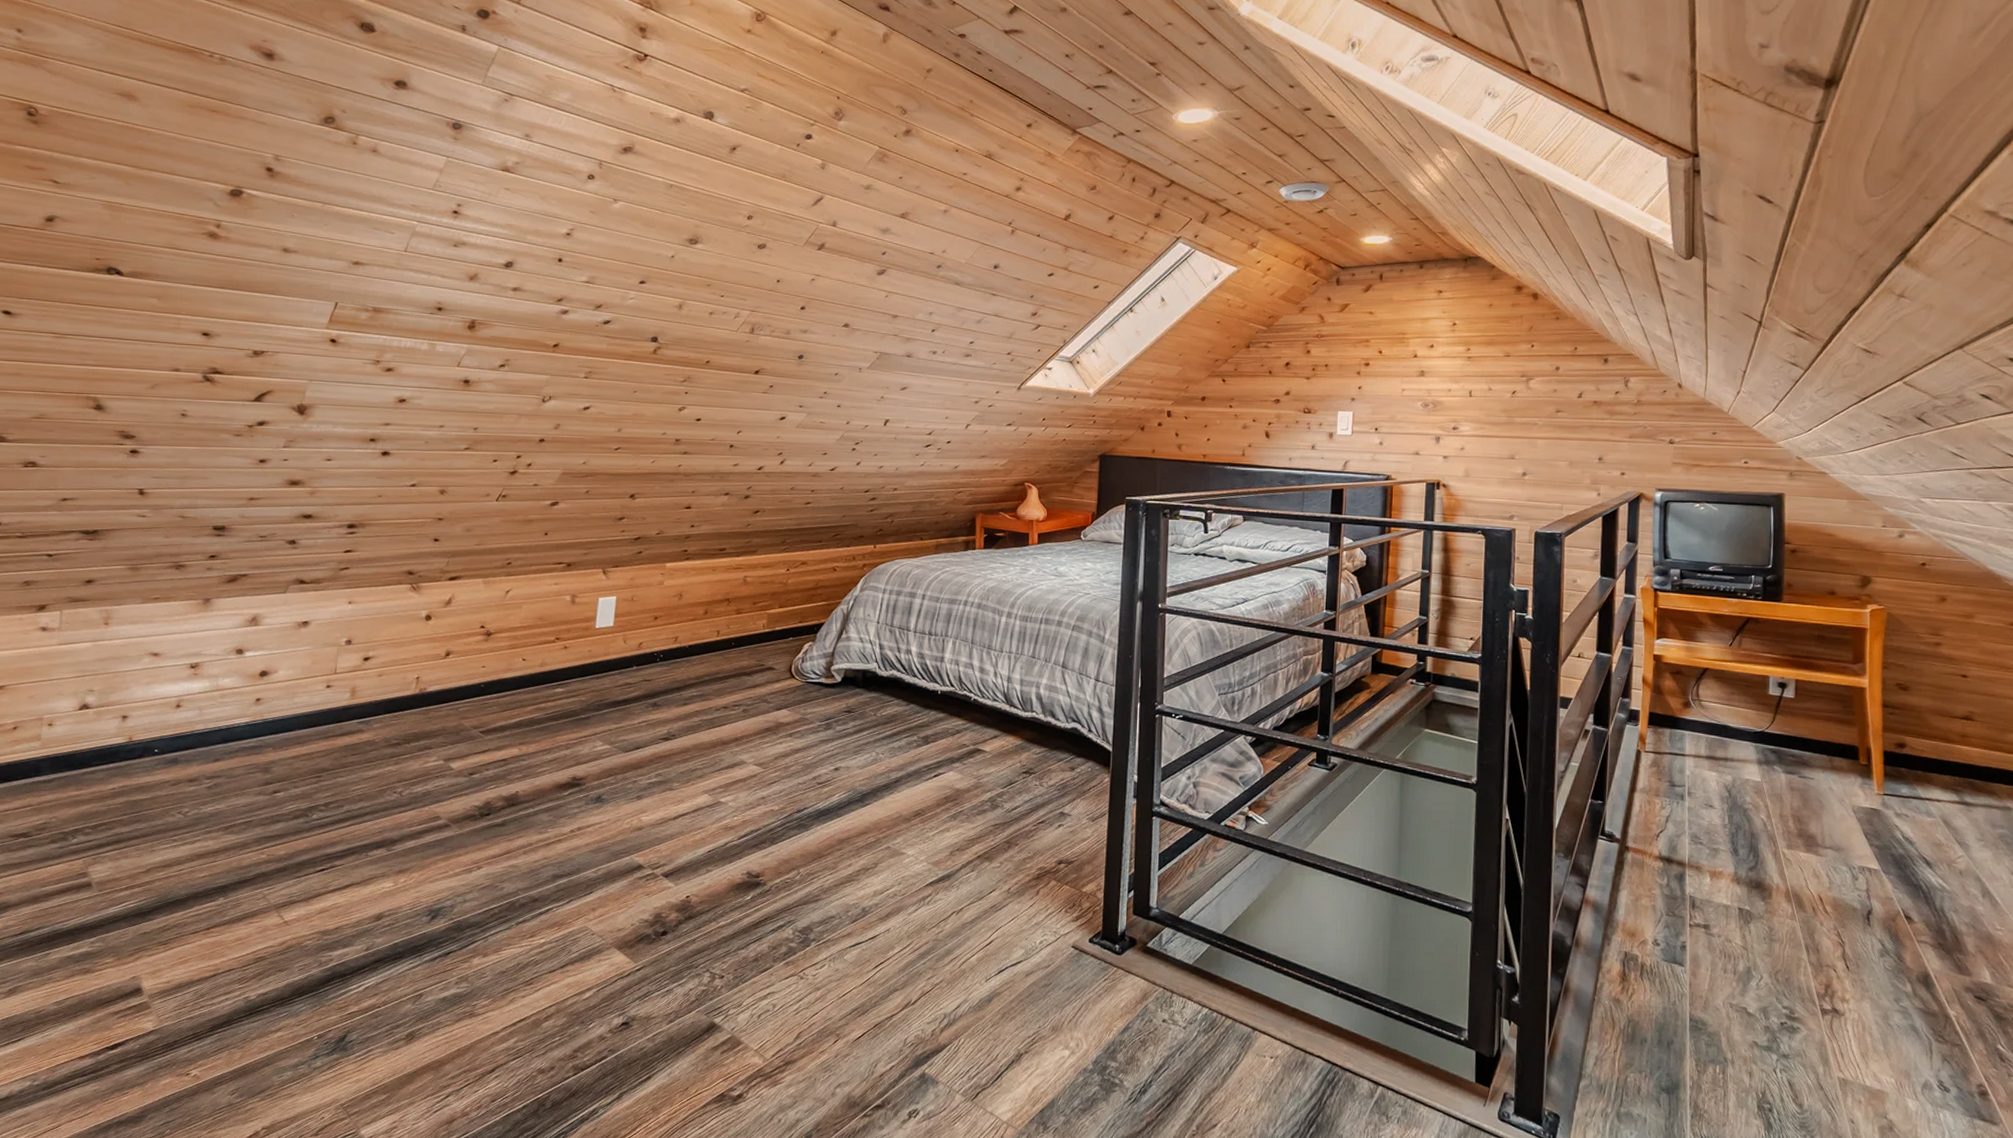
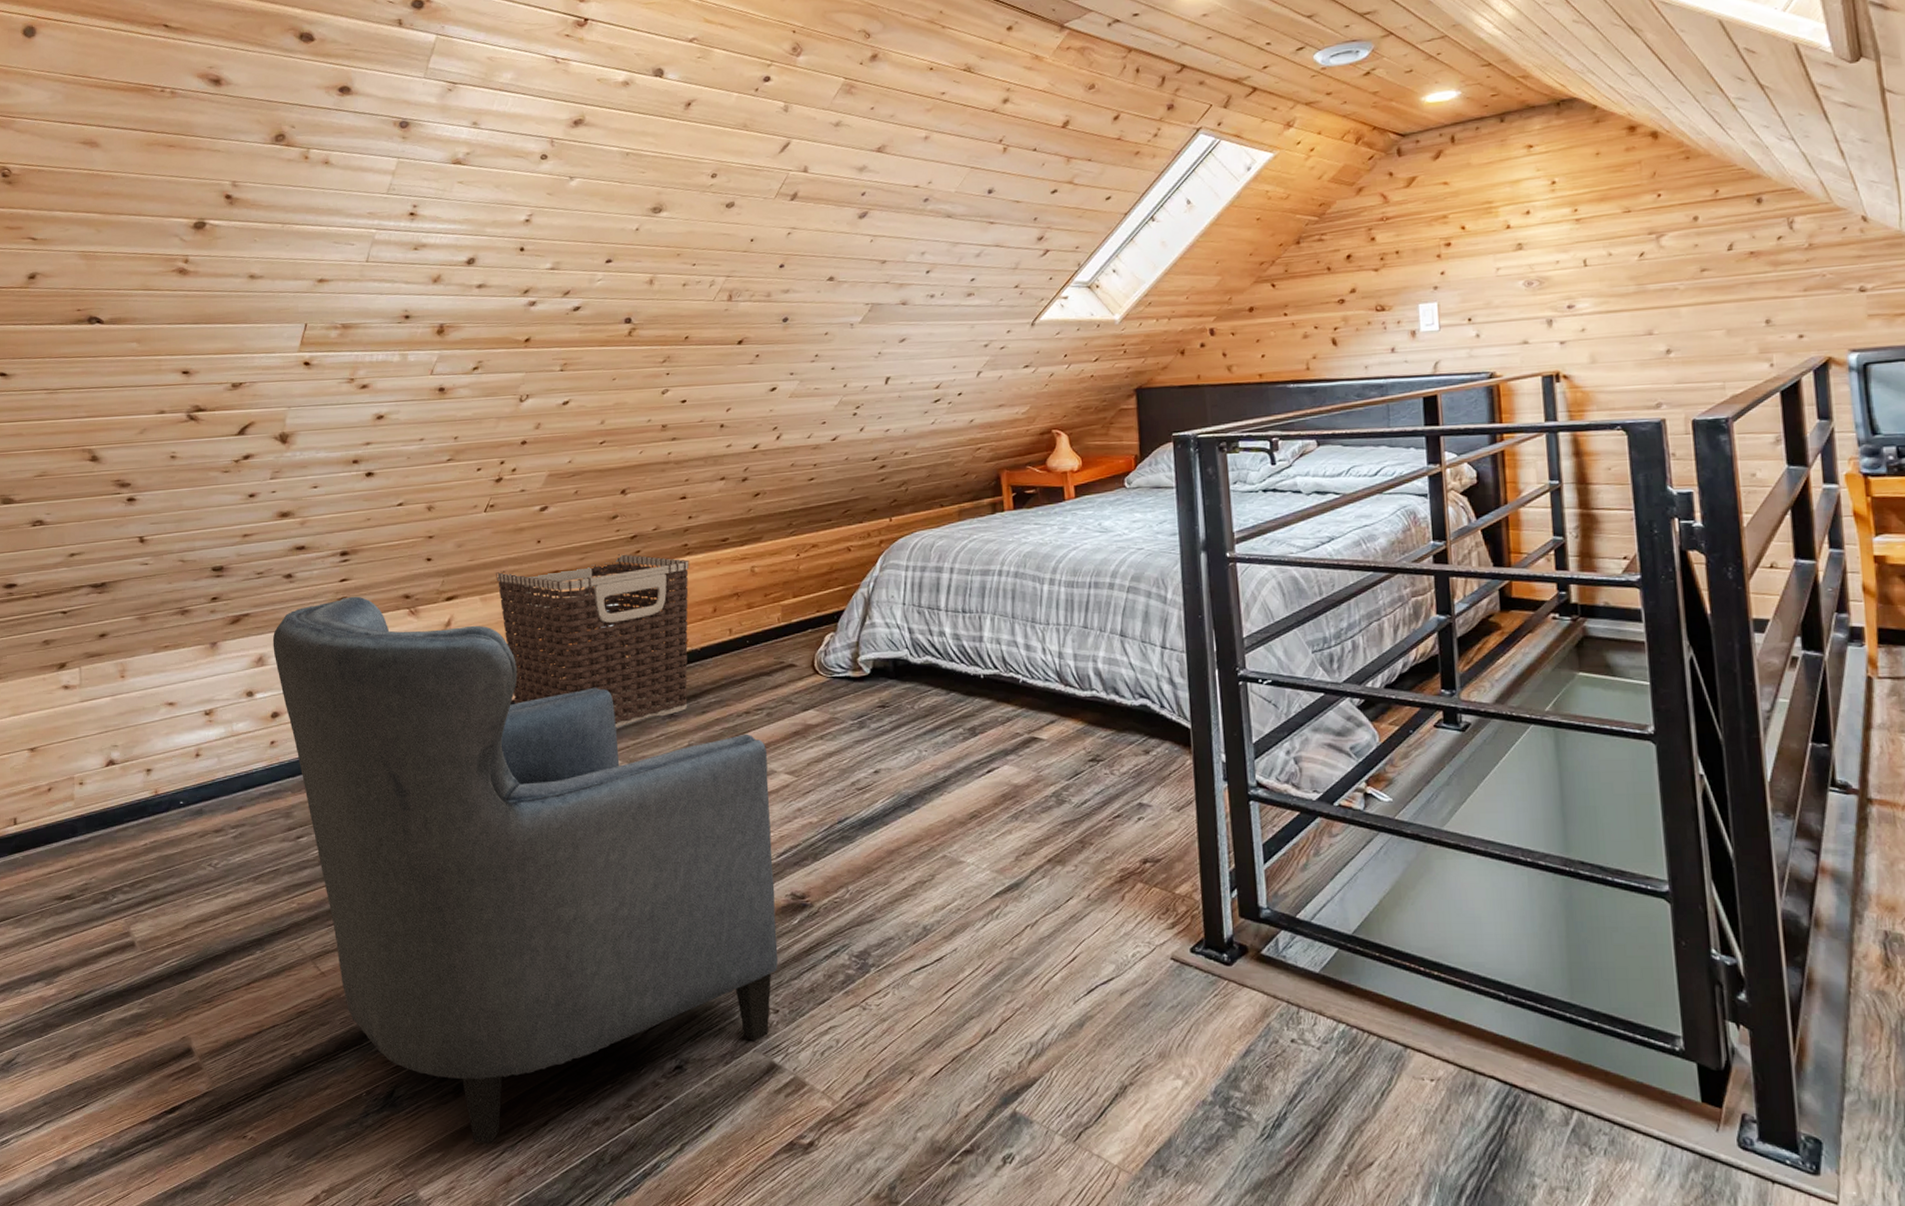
armchair: none [268,567,740,1087] -> present [272,596,779,1143]
clothes hamper: none [501,553,687,712] -> present [496,554,690,727]

